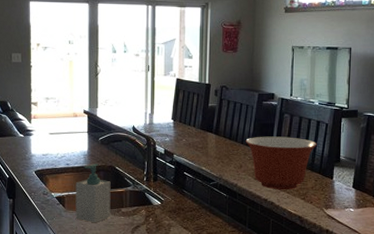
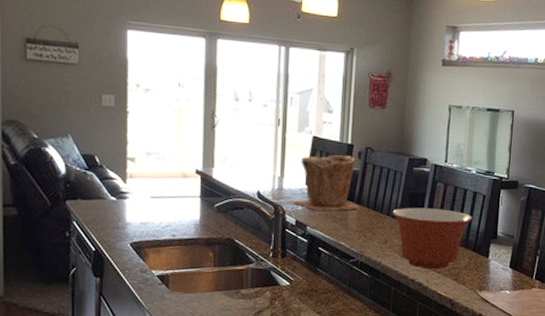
soap bottle: present [75,164,111,223] -> none [182,235,228,308]
plant pot: none [162,94,218,141] -> present [294,155,360,211]

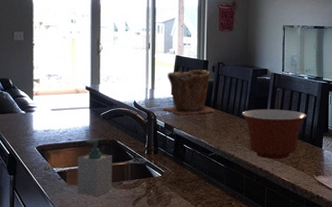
soap bottle: none [182,235,228,308] -> present [77,138,112,197]

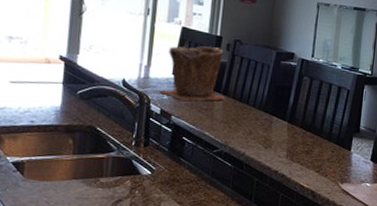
soap bottle: present [77,138,112,197] -> none [37,122,89,196]
mixing bowl: present [241,109,307,160] -> none [258,100,337,161]

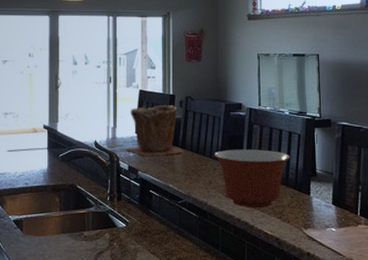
mixing bowl: none [258,100,337,161] -> present [214,149,290,209]

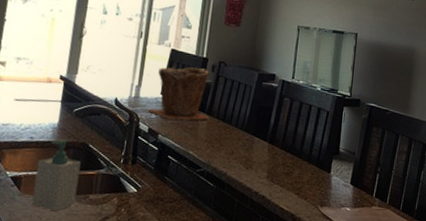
soap bottle: none [34,182,72,249] -> present [31,139,81,212]
mixing bowl: present [214,149,290,209] -> none [240,120,316,183]

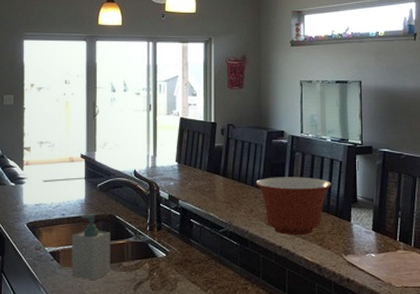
plant pot: present [148,67,210,120] -> none [166,133,226,185]
mixing bowl: none [240,120,316,183] -> present [255,177,332,236]

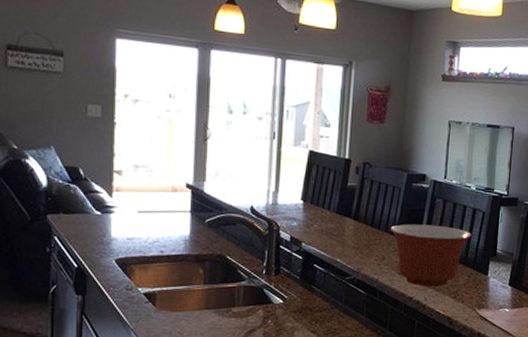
soap bottle: present [71,213,111,281] -> none [170,251,219,327]

